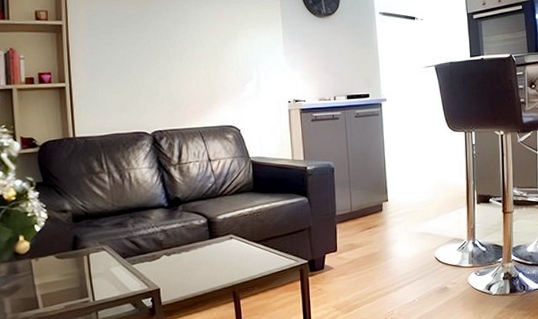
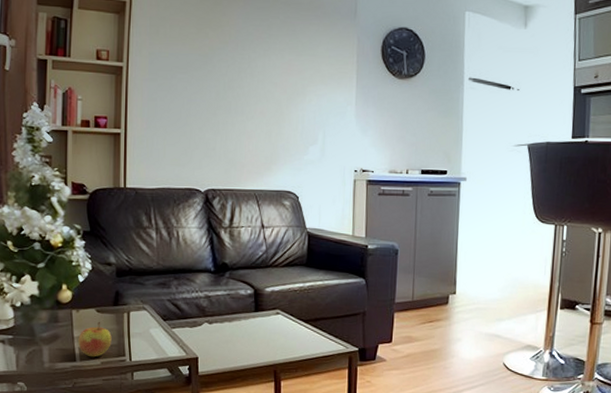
apple: none [40,268,74,303] -> present [78,322,112,358]

